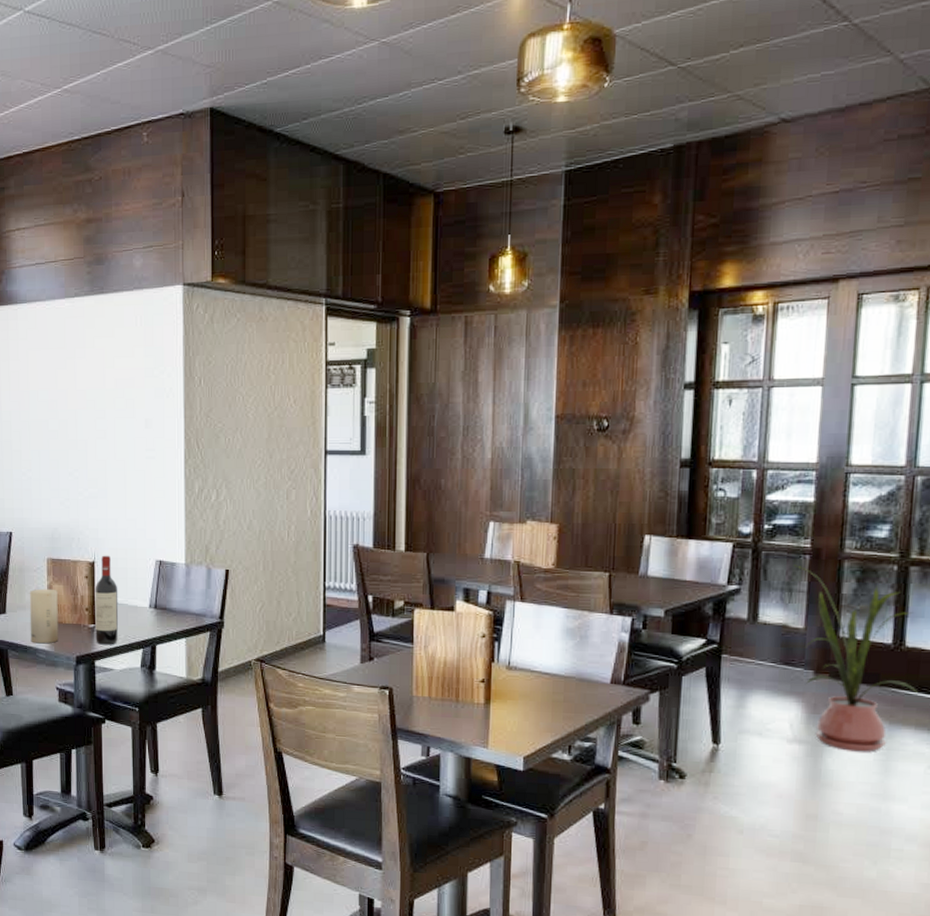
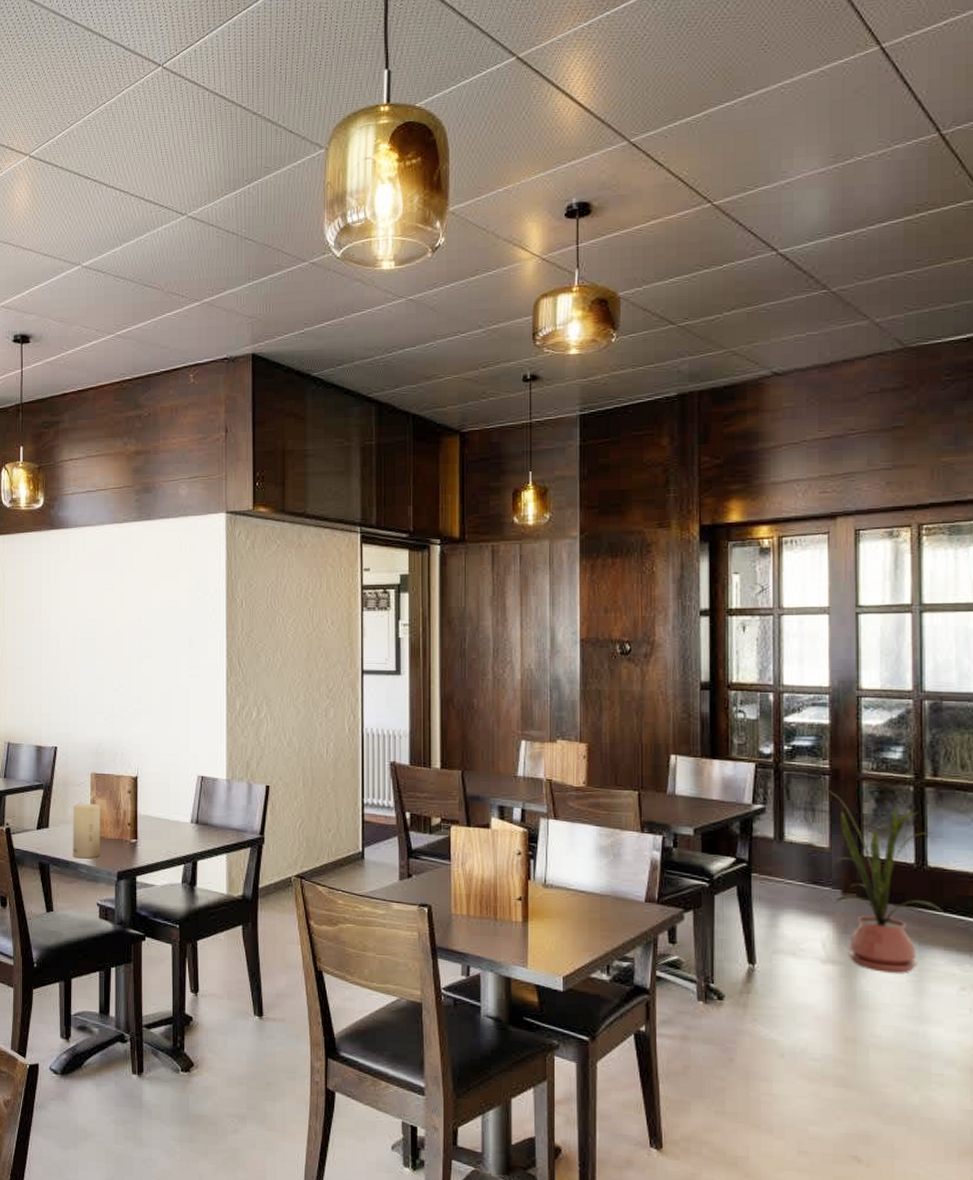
wine bottle: present [95,555,119,645] -> none [137,770,161,860]

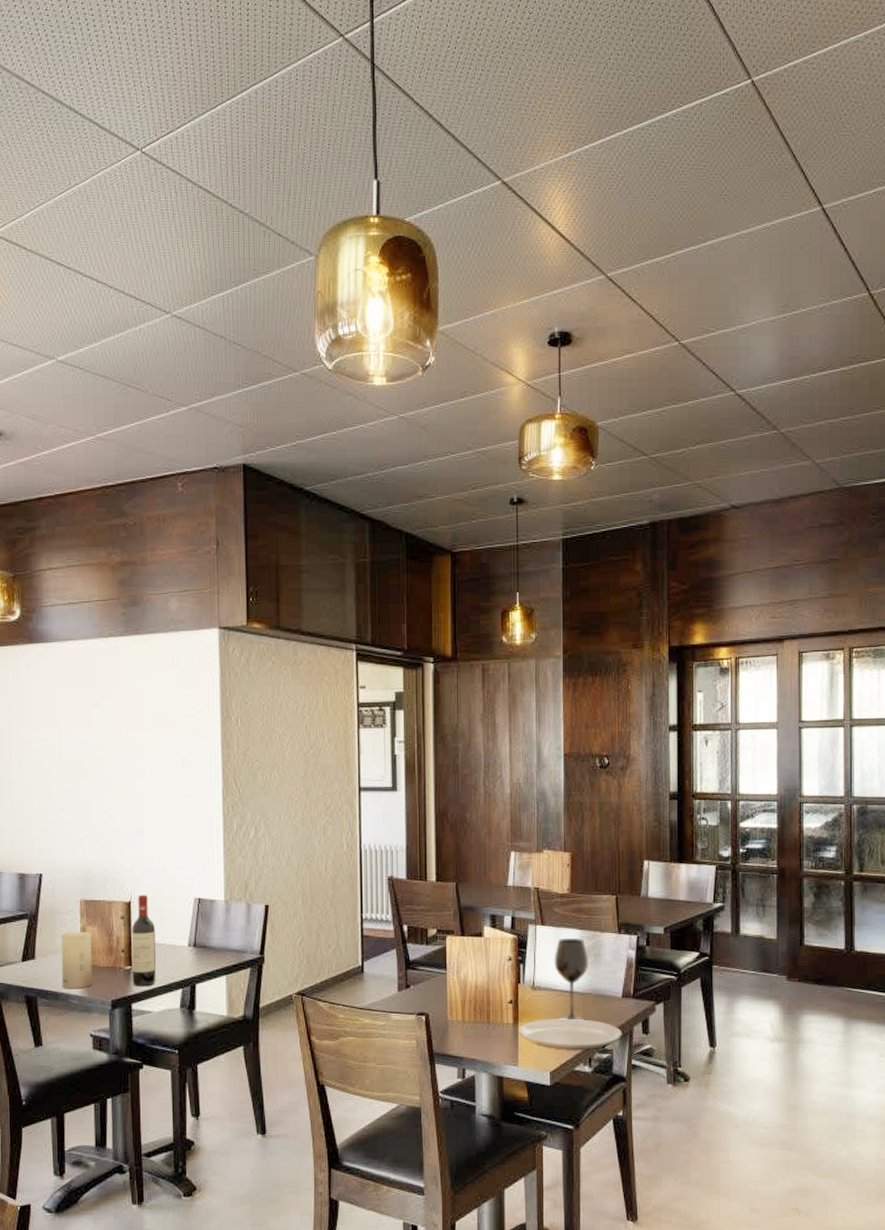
wine bottle: none [137,770,161,860] -> present [131,894,157,987]
plate: none [528,919,645,956] -> present [519,1018,622,1050]
wineglass: none [568,834,607,924] -> present [554,937,589,1020]
house plant: present [815,785,945,973] -> none [765,883,868,1046]

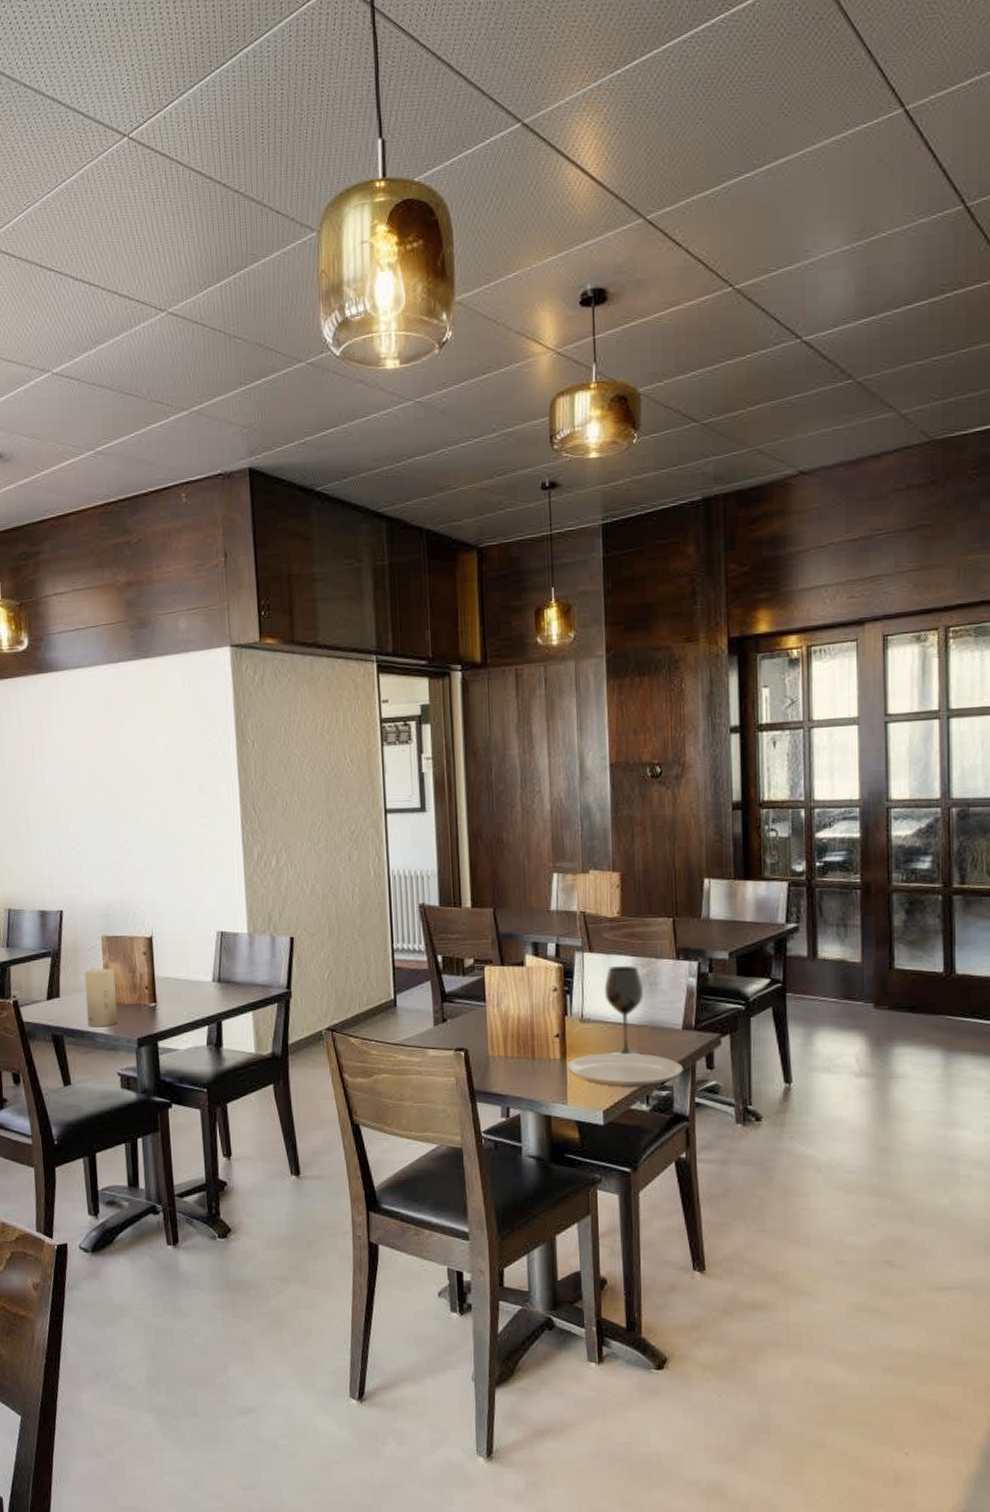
wine bottle: present [131,894,157,987] -> none [154,929,181,1024]

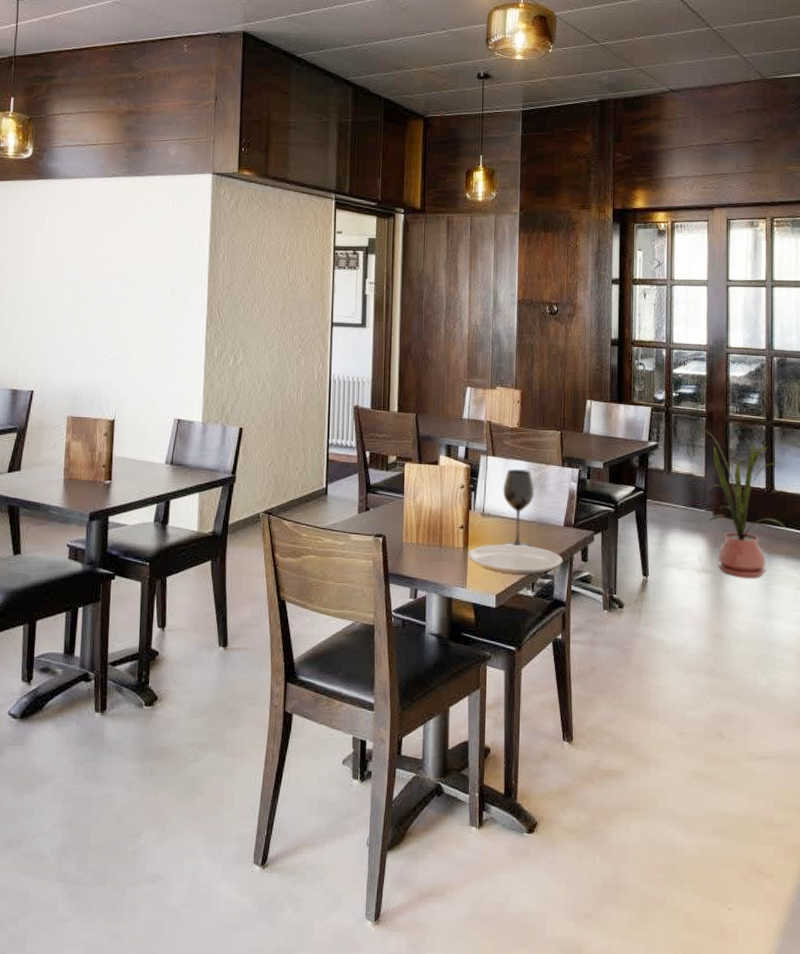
candle: present [84,968,118,1027] -> none [44,446,76,501]
house plant: none [847,900,973,1081] -> present [695,425,786,578]

